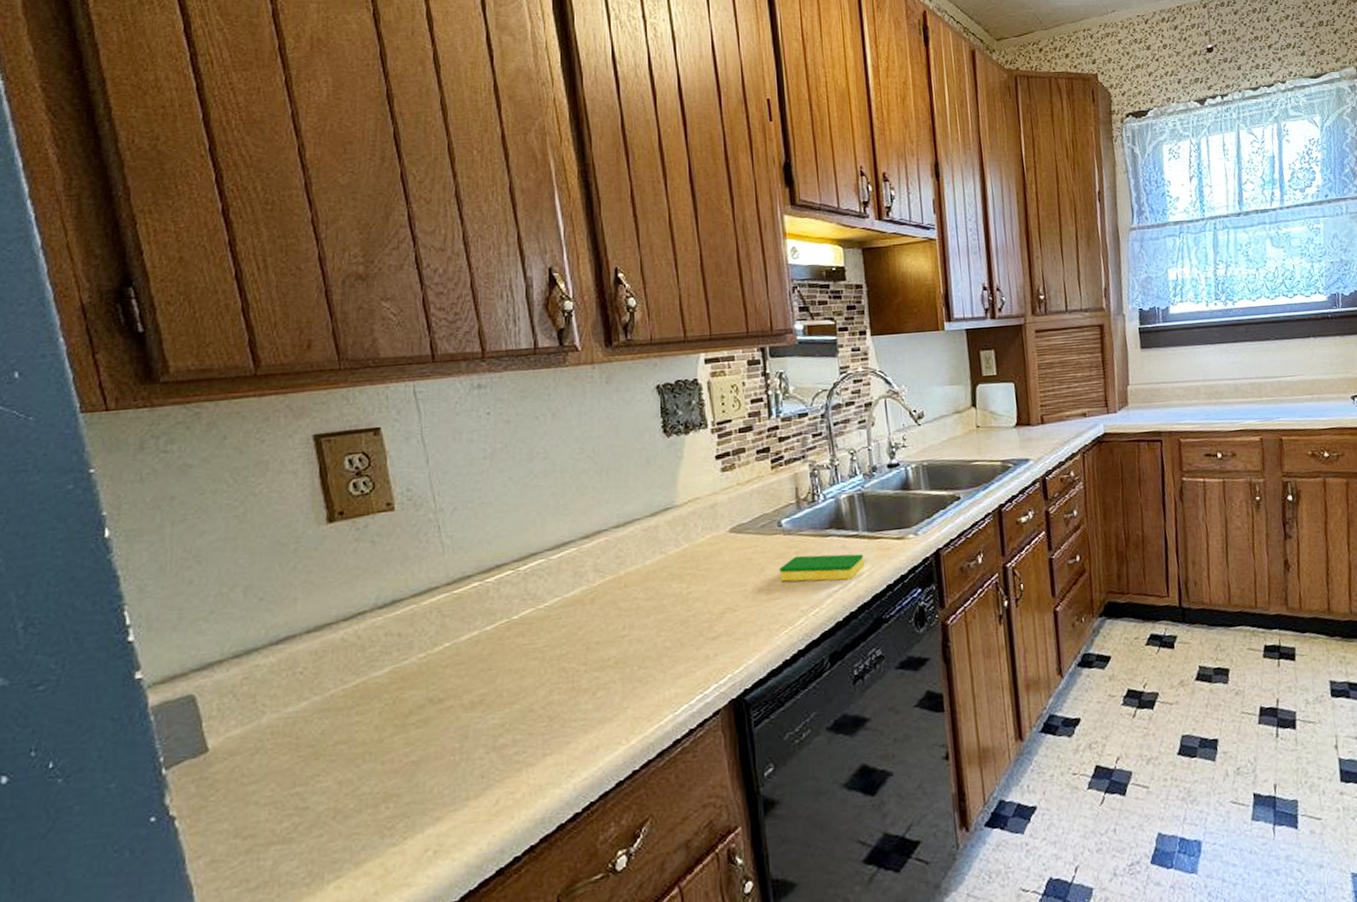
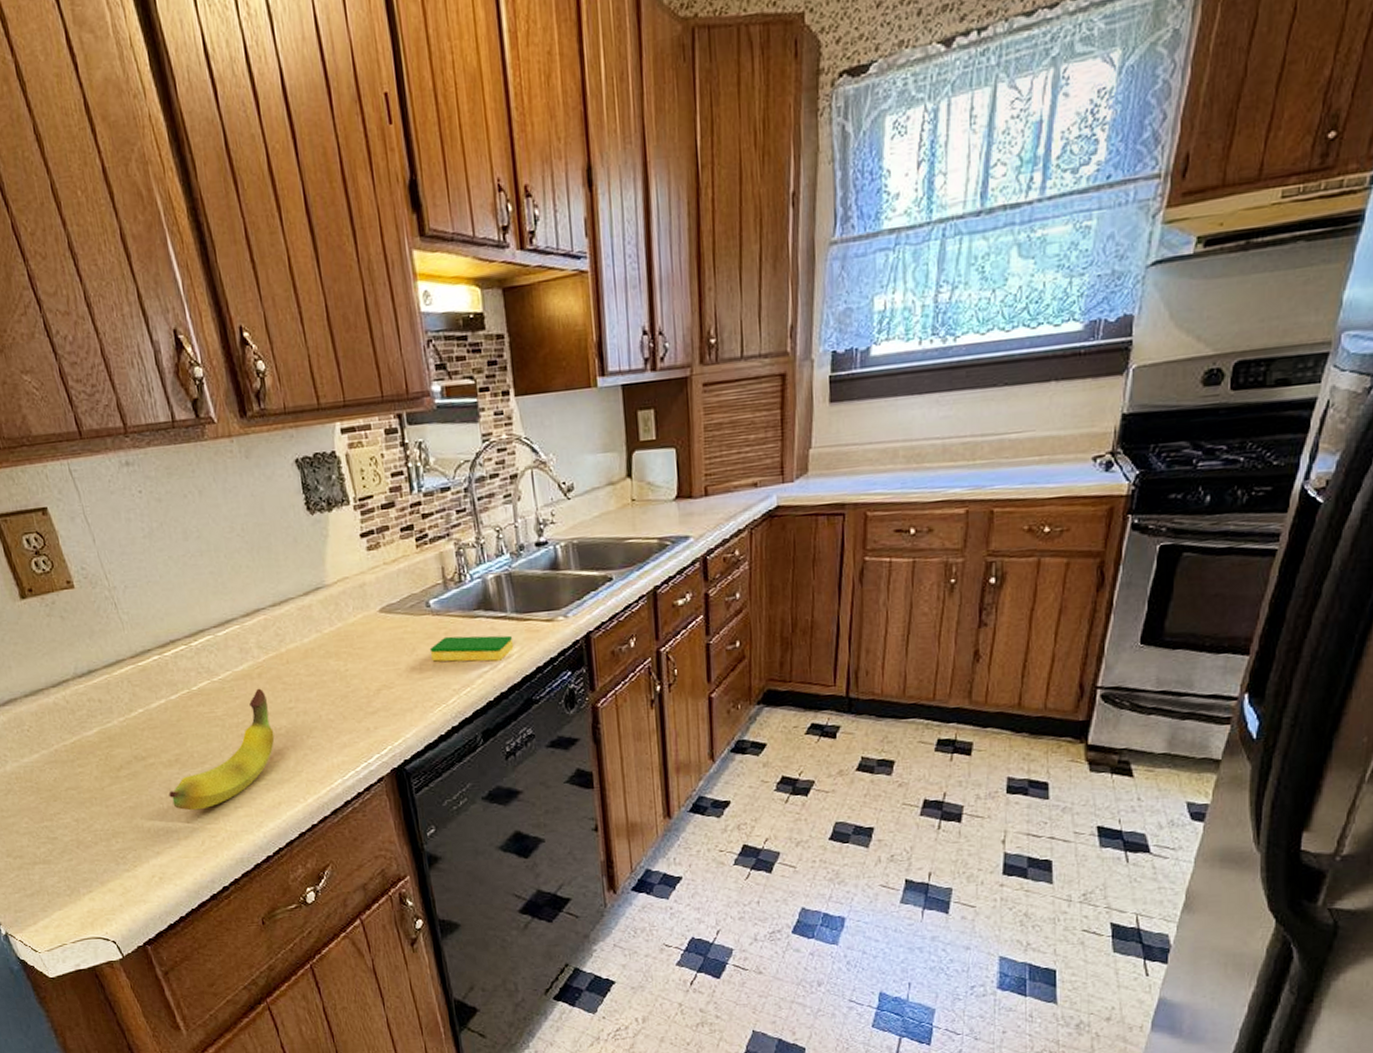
fruit: none [464,615,601,762] -> present [168,688,275,811]

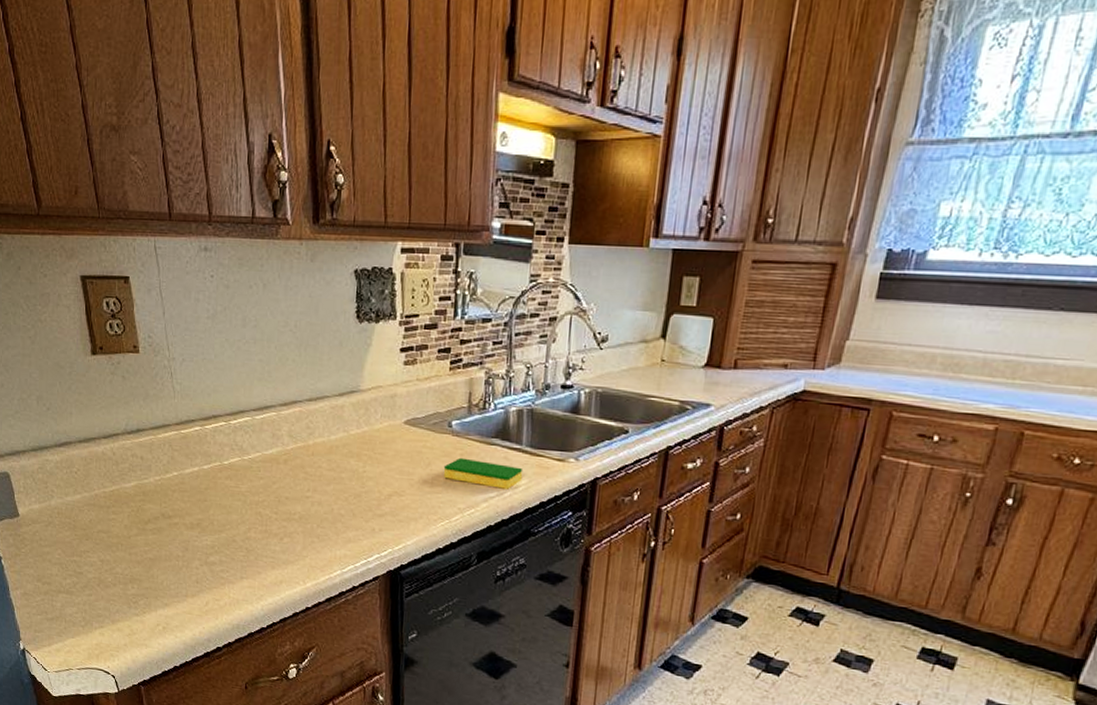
fruit: present [168,688,275,811] -> none [185,473,288,574]

